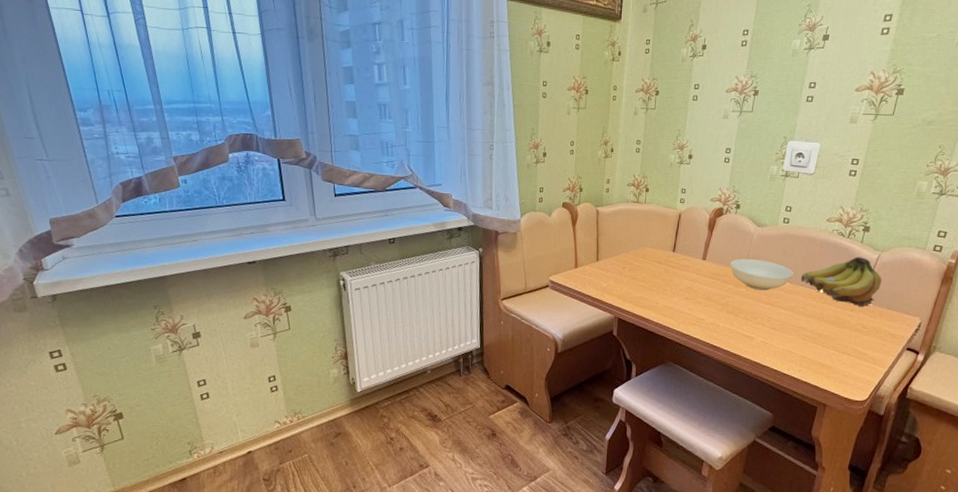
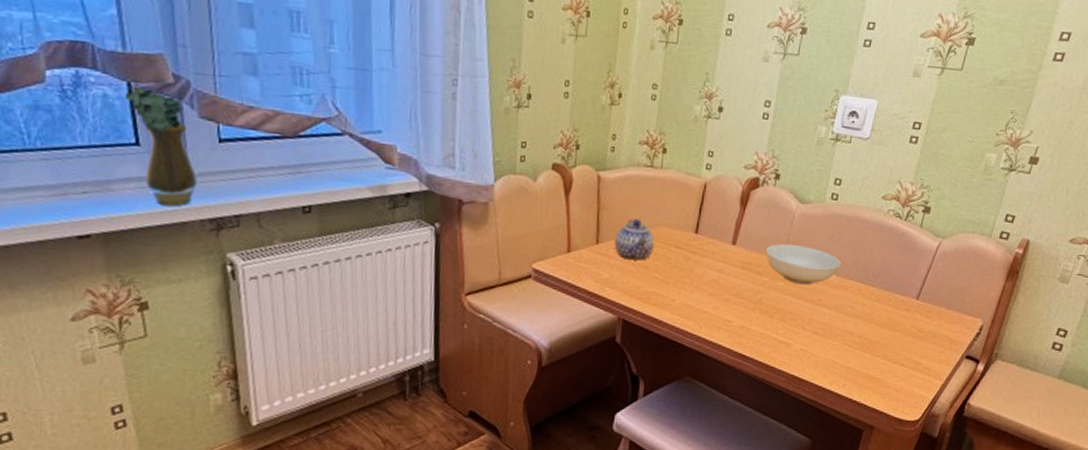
vase: none [276,160,322,241] -> present [124,84,198,207]
teapot: none [610,241,642,273] -> present [614,218,655,261]
fruit: present [800,256,882,306] -> none [848,244,942,305]

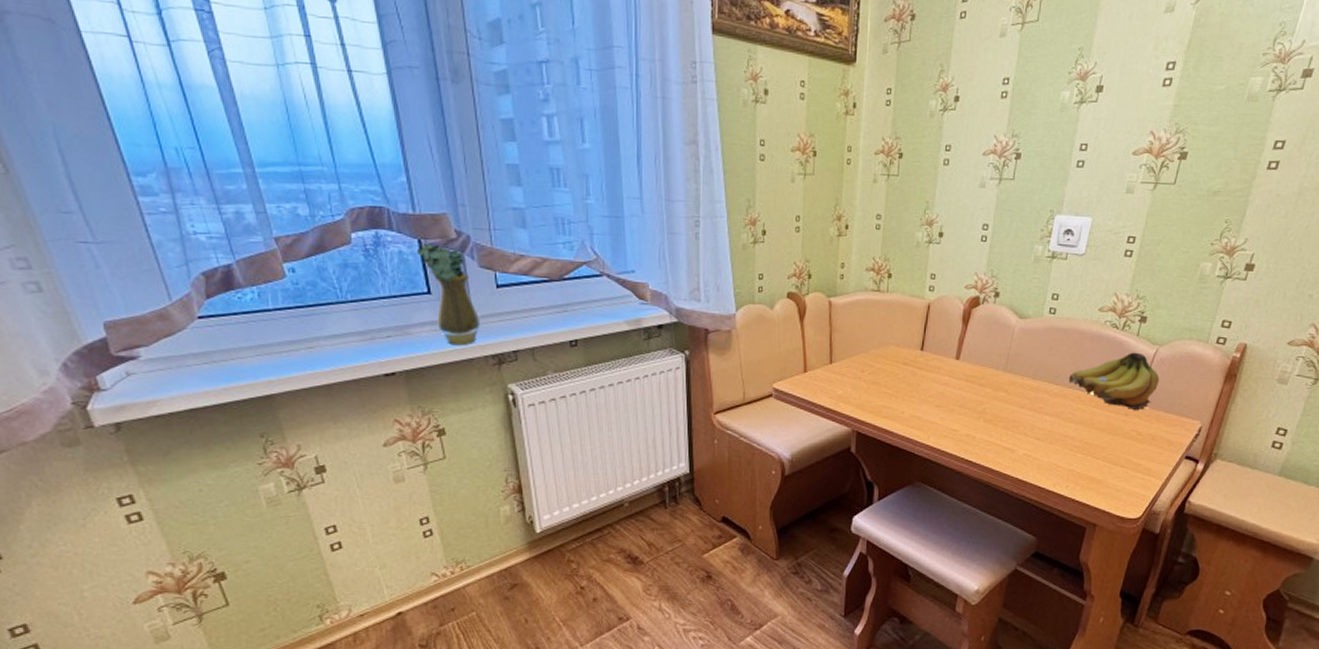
teapot: present [614,218,655,261] -> none [846,339,884,377]
bowl: present [765,244,841,285] -> none [987,357,1061,394]
fruit: none [848,244,942,305] -> present [1068,352,1160,410]

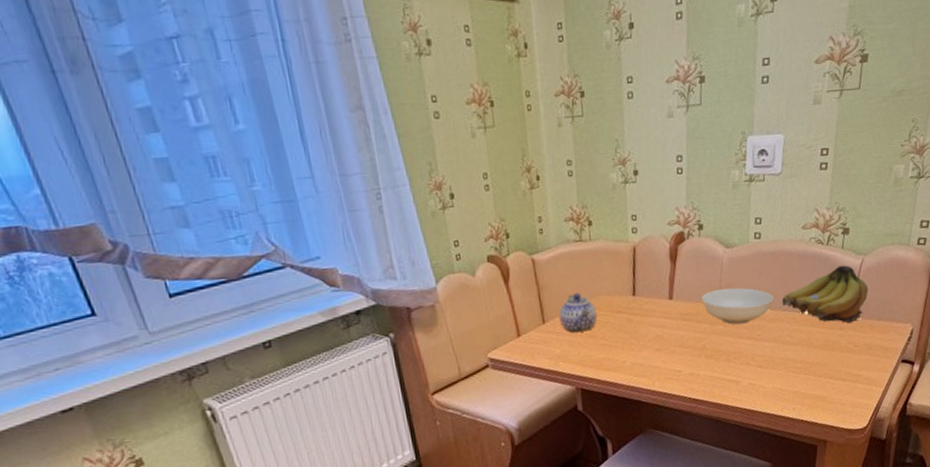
vase: present [416,241,481,346] -> none [69,258,160,368]
teapot: none [846,339,884,377] -> present [558,292,598,333]
bowl: none [987,357,1061,394] -> present [701,287,774,325]

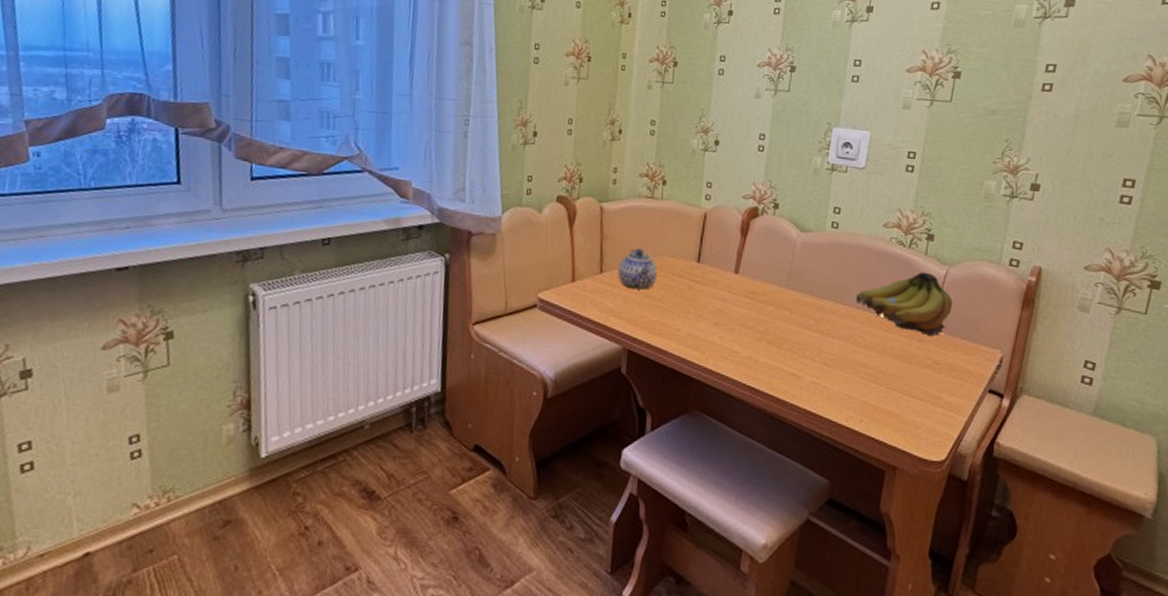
bowl: present [701,287,774,325] -> none [768,272,847,314]

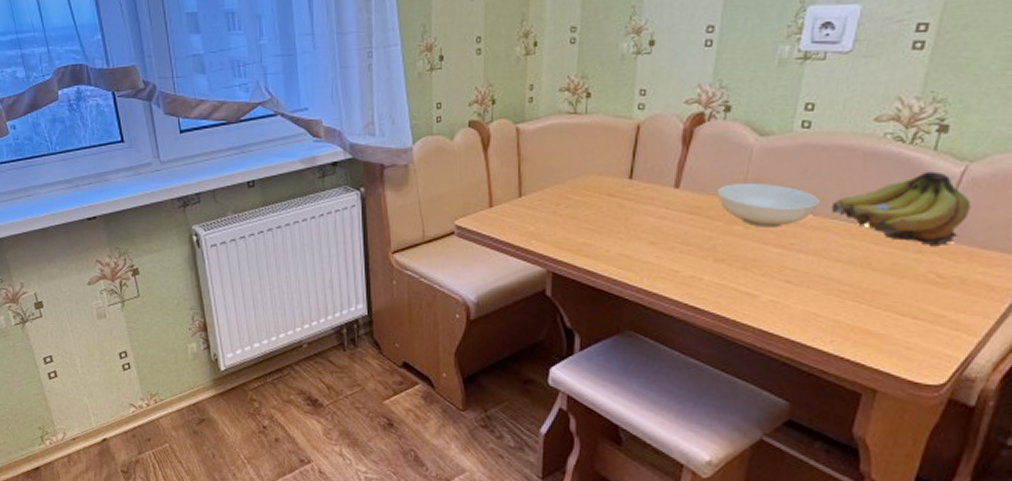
teapot: present [617,248,658,290] -> none [538,168,584,211]
bowl: none [768,272,847,314] -> present [716,184,819,228]

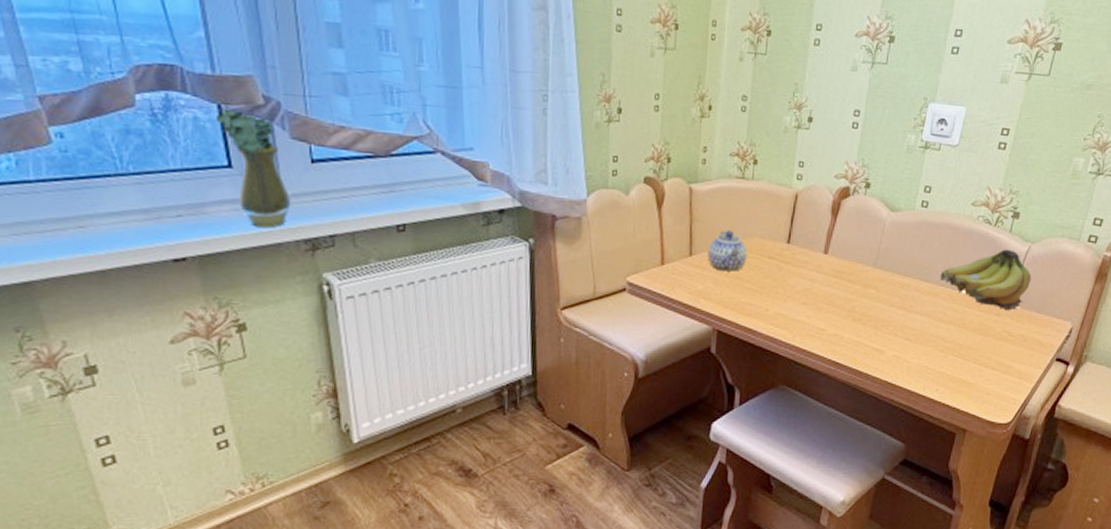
vase: none [111,93,167,190] -> present [215,107,292,228]
teapot: none [538,168,584,211] -> present [707,229,748,272]
bowl: present [716,184,819,228] -> none [857,252,932,292]

